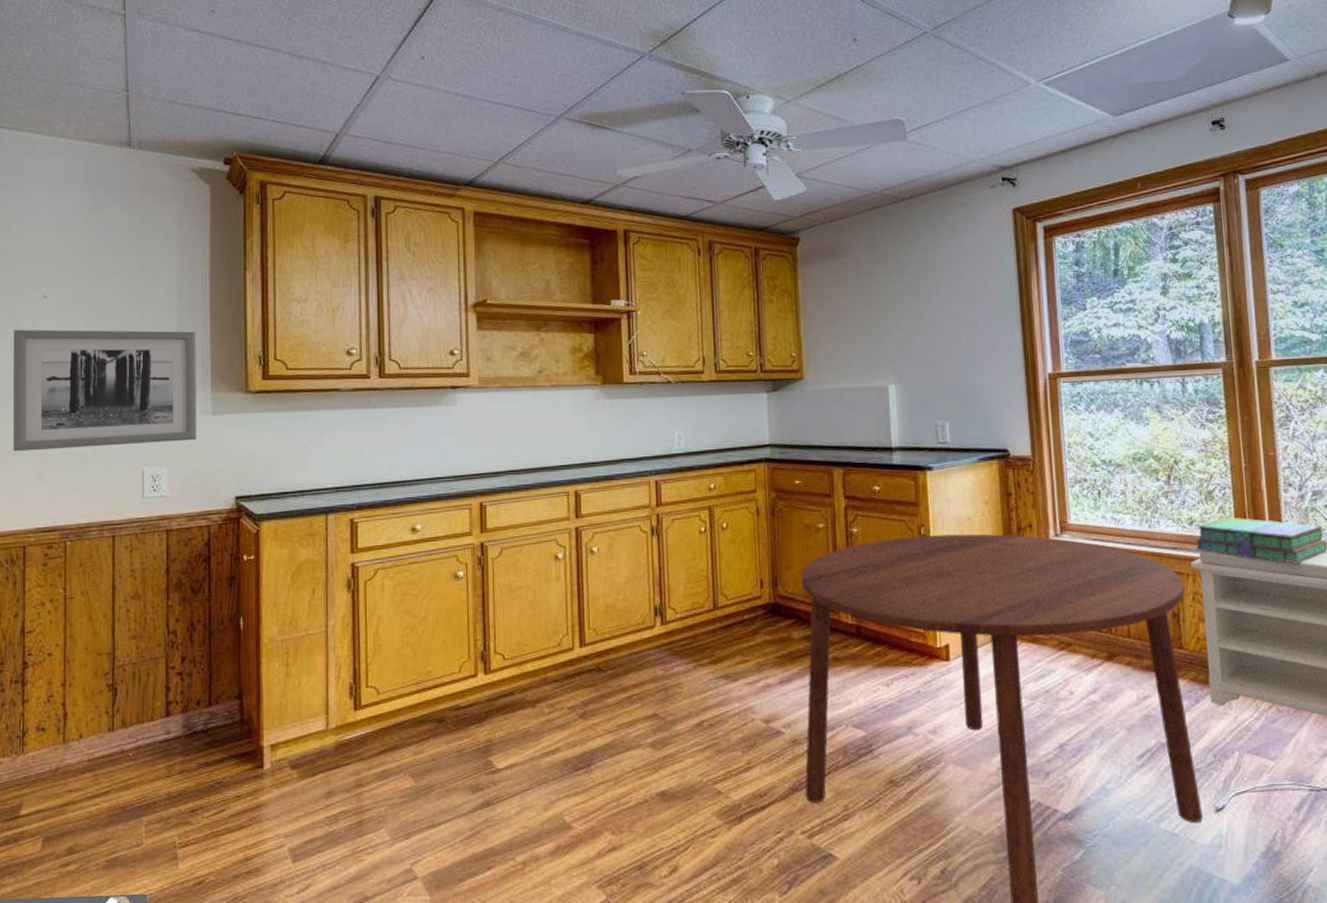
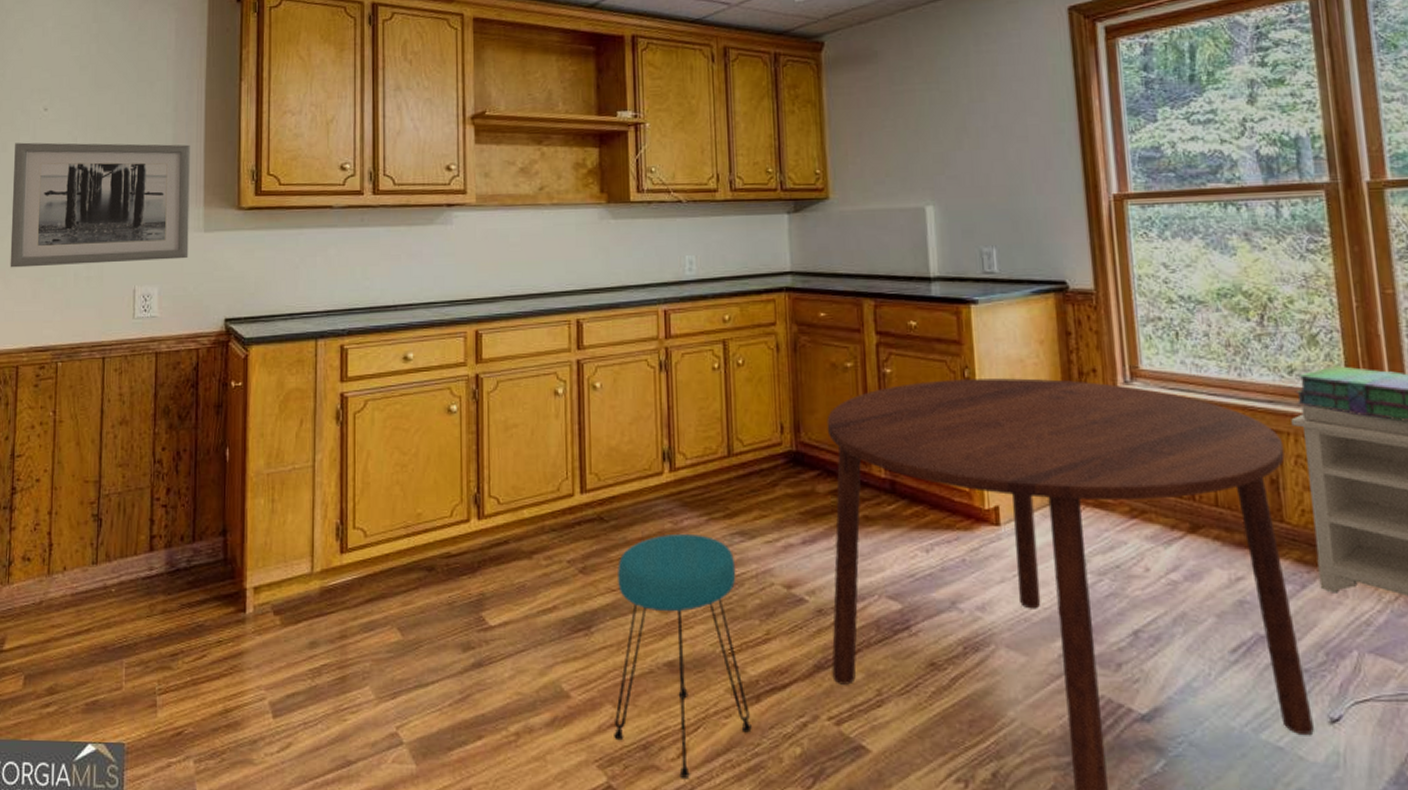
stool: none [612,678,735,892] -> present [614,533,752,778]

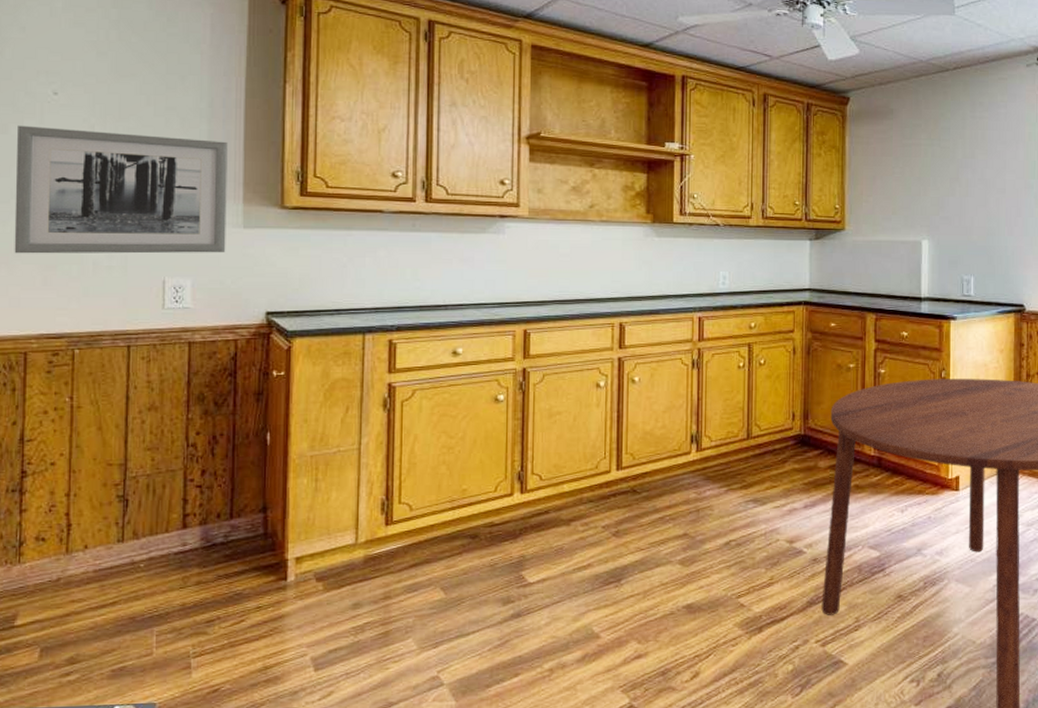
stool: present [614,533,752,778] -> none [637,501,754,695]

